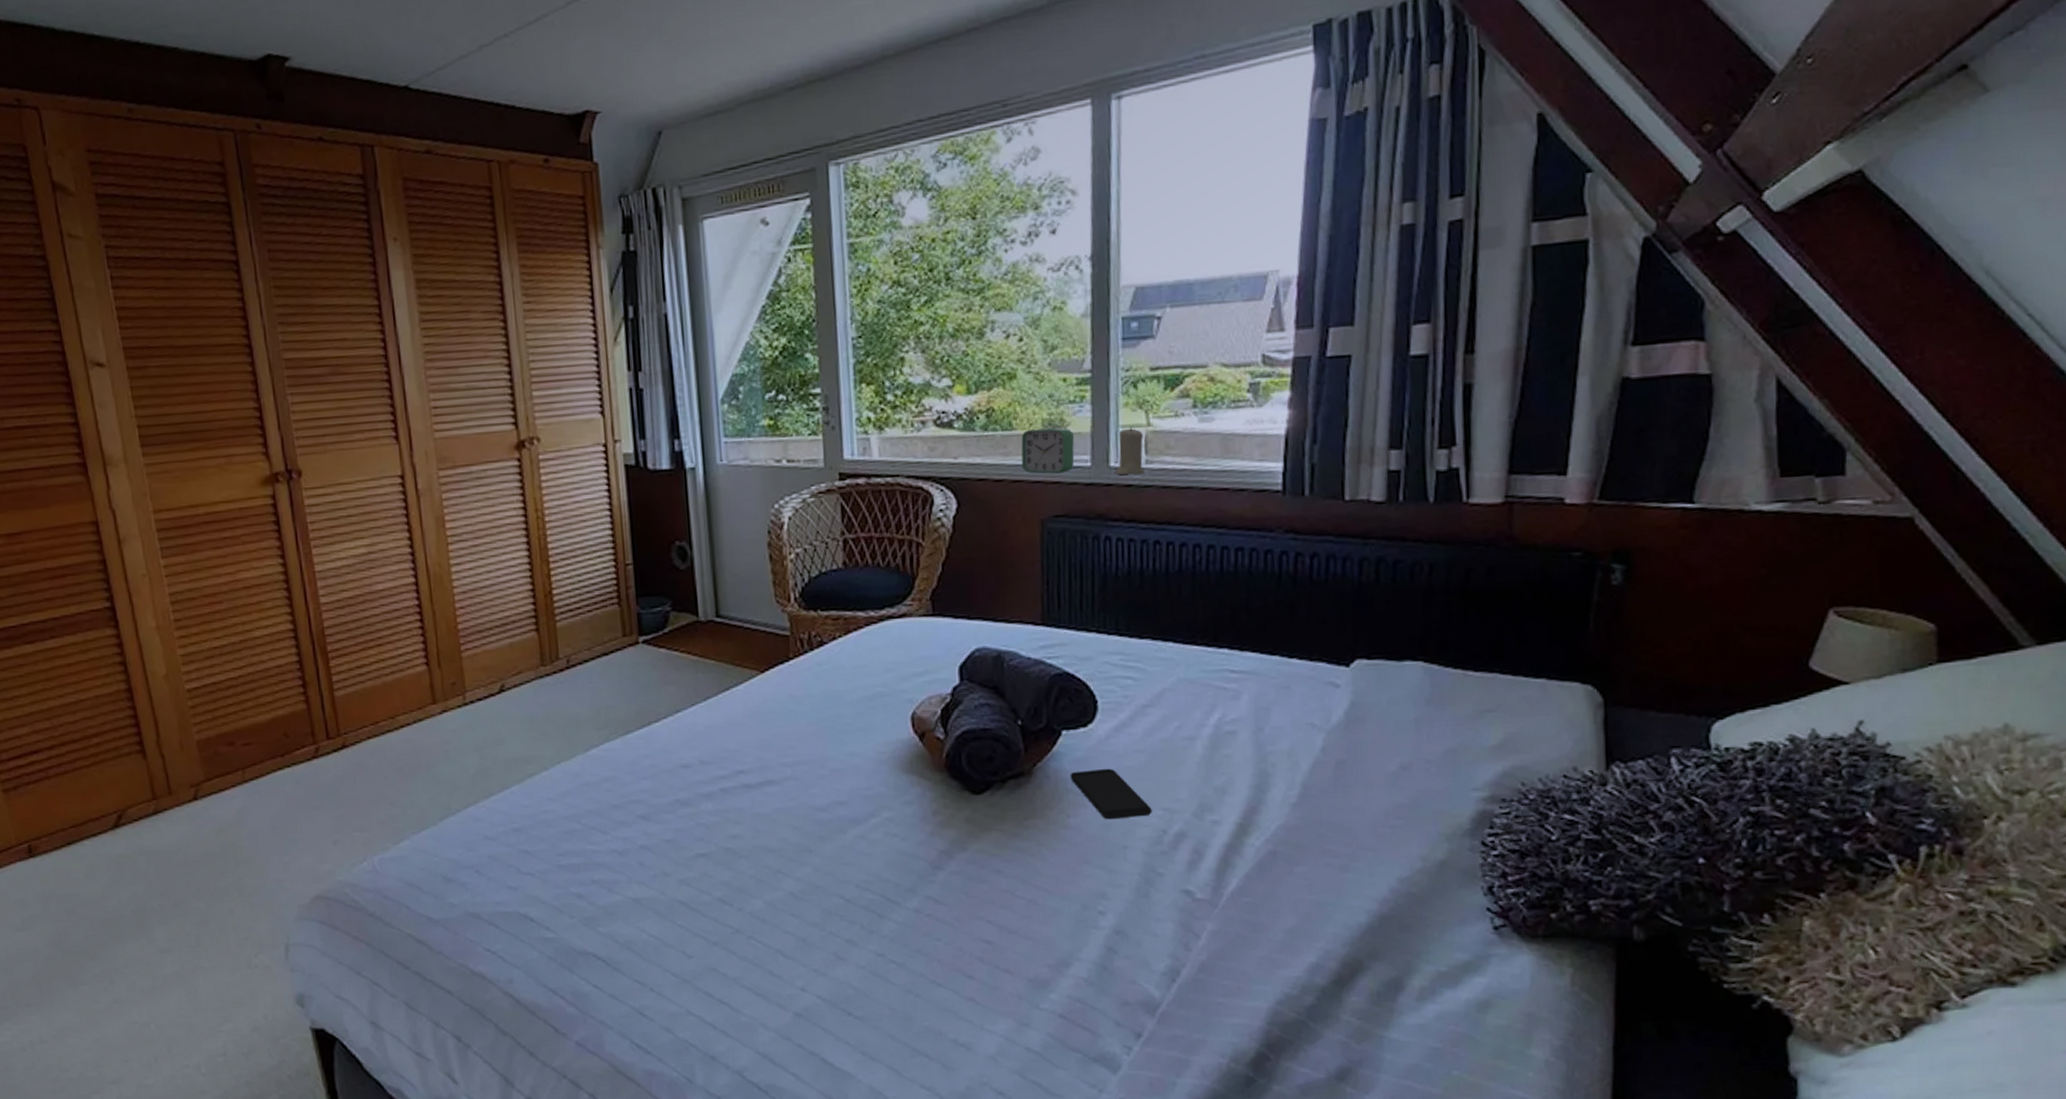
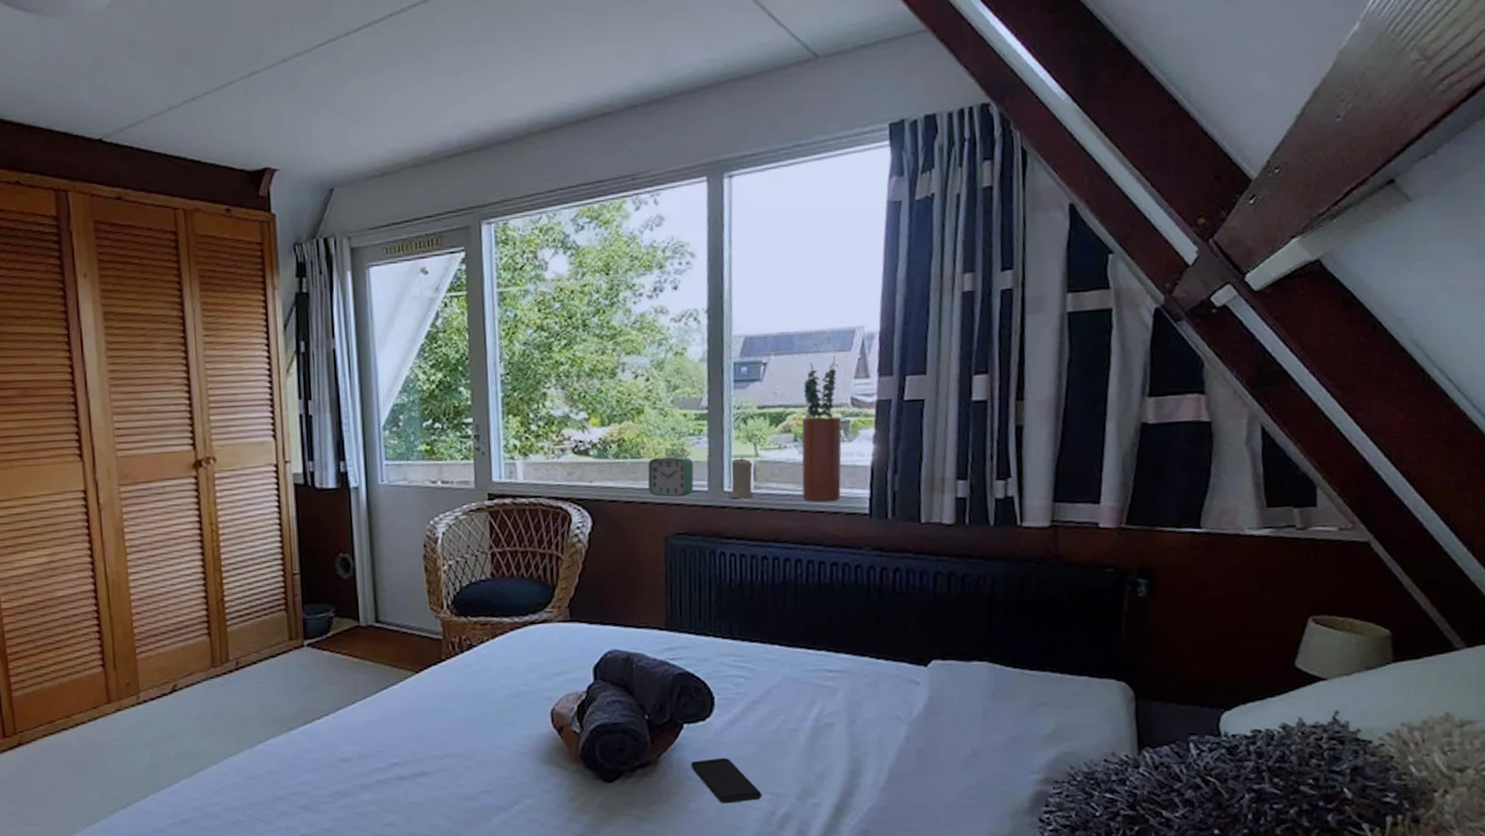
vase: none [1202,307,1251,479] -> present [802,357,842,503]

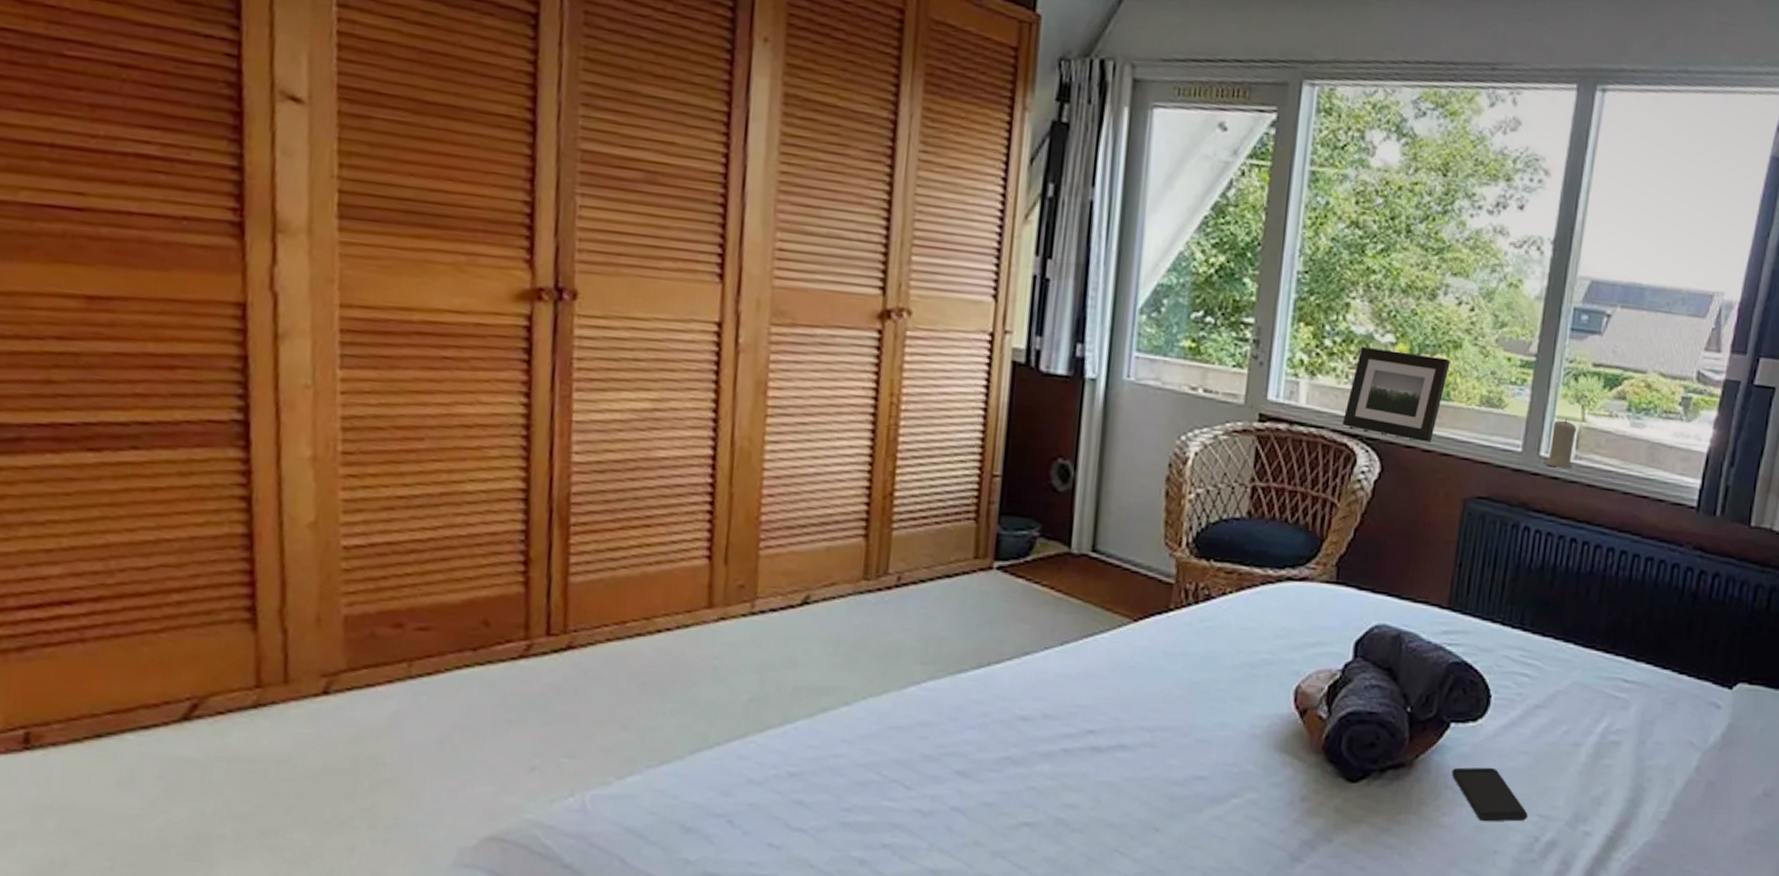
picture frame: none [555,423,636,495] -> present [1341,346,1451,443]
alarm clock: present [648,457,694,497] -> none [1452,404,1510,455]
vase: present [802,357,842,503] -> none [1626,321,1690,489]

